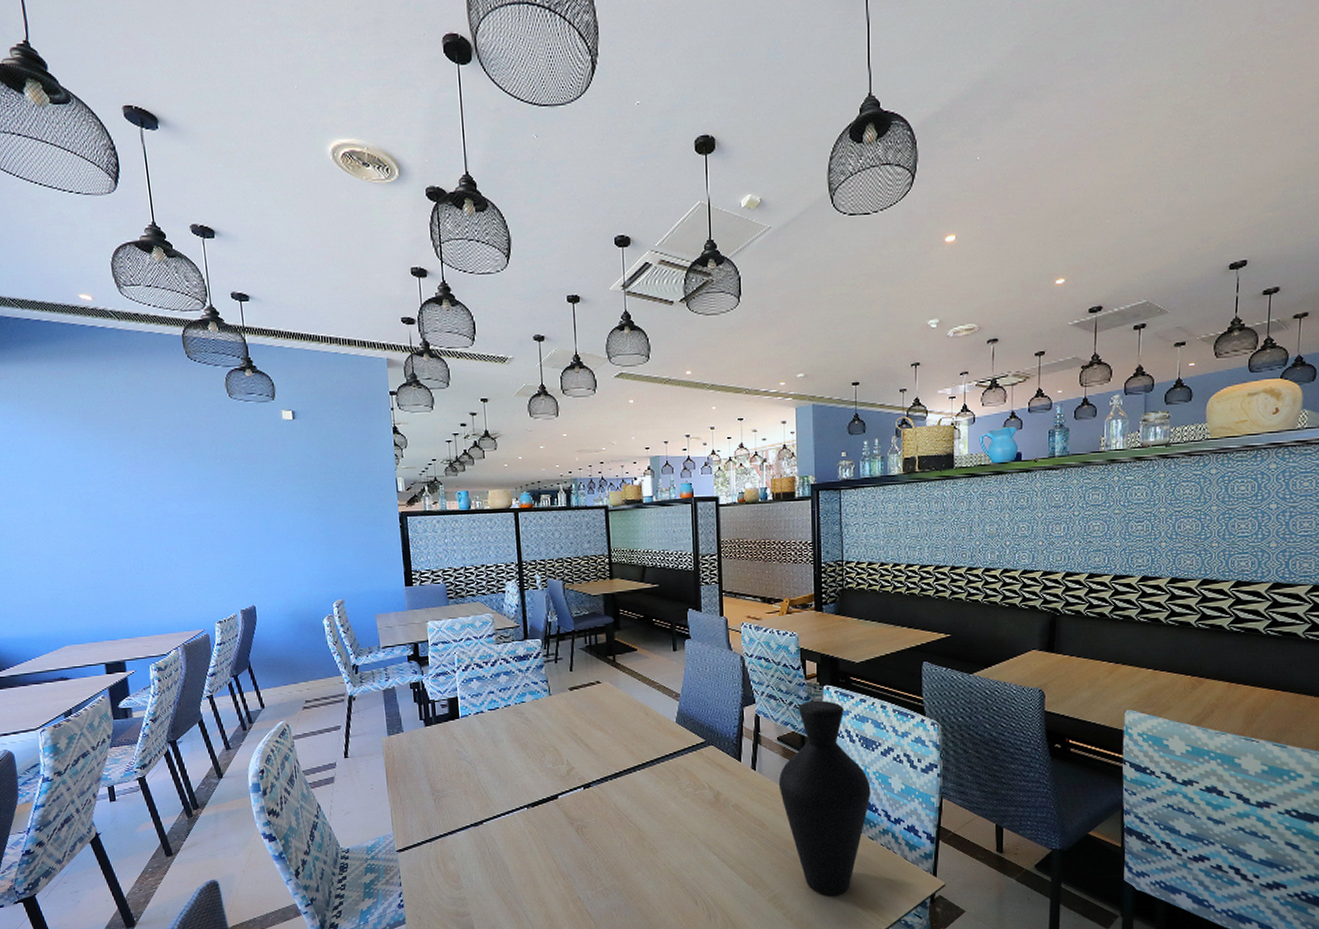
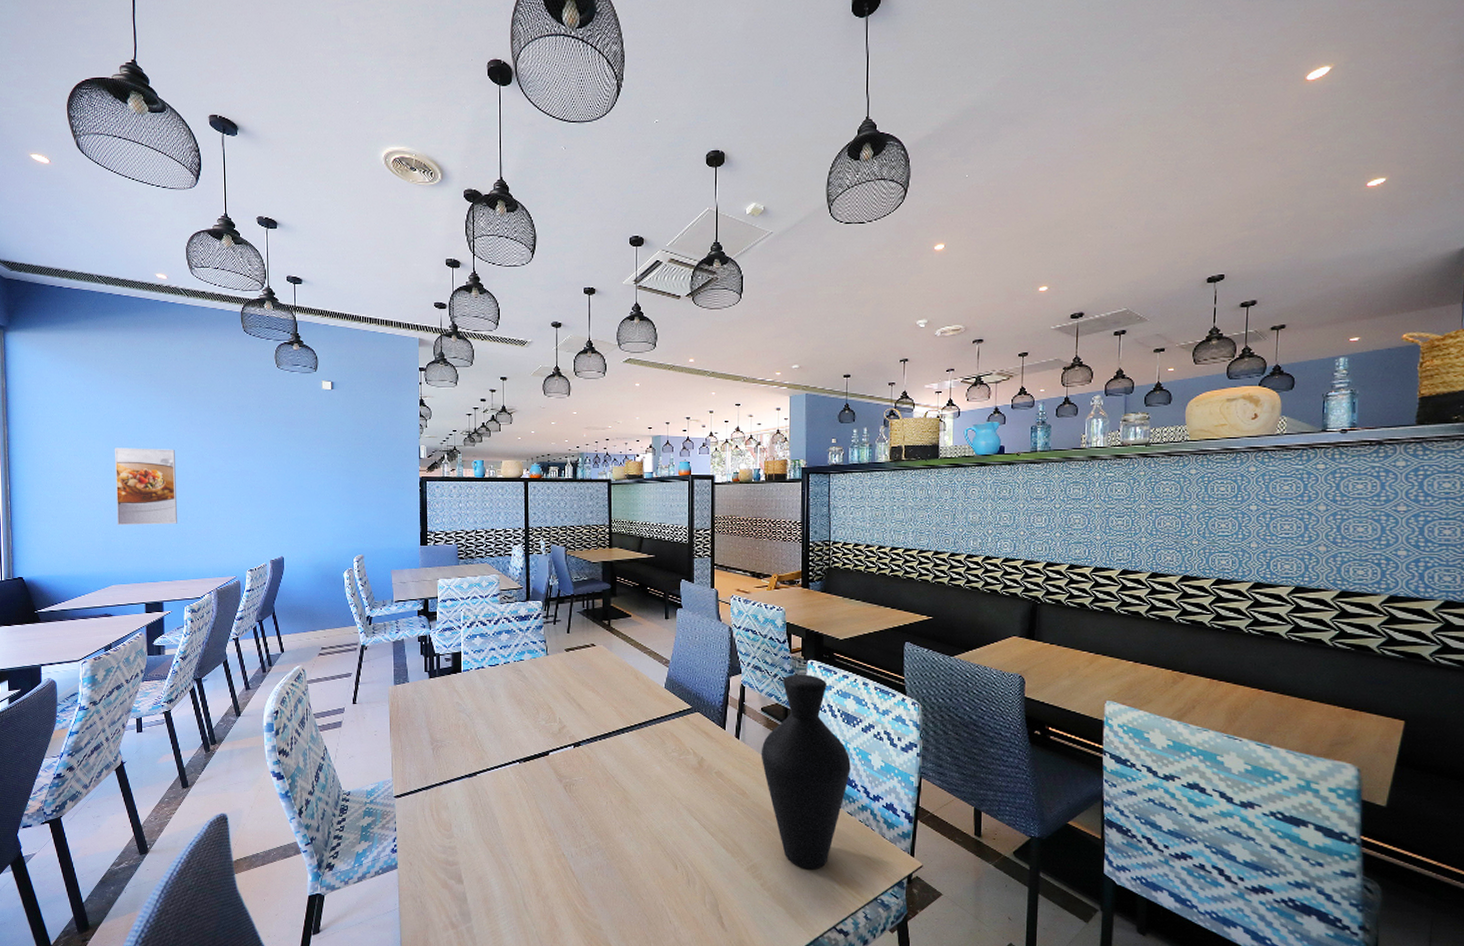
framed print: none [52,493,132,581] -> present [115,448,177,526]

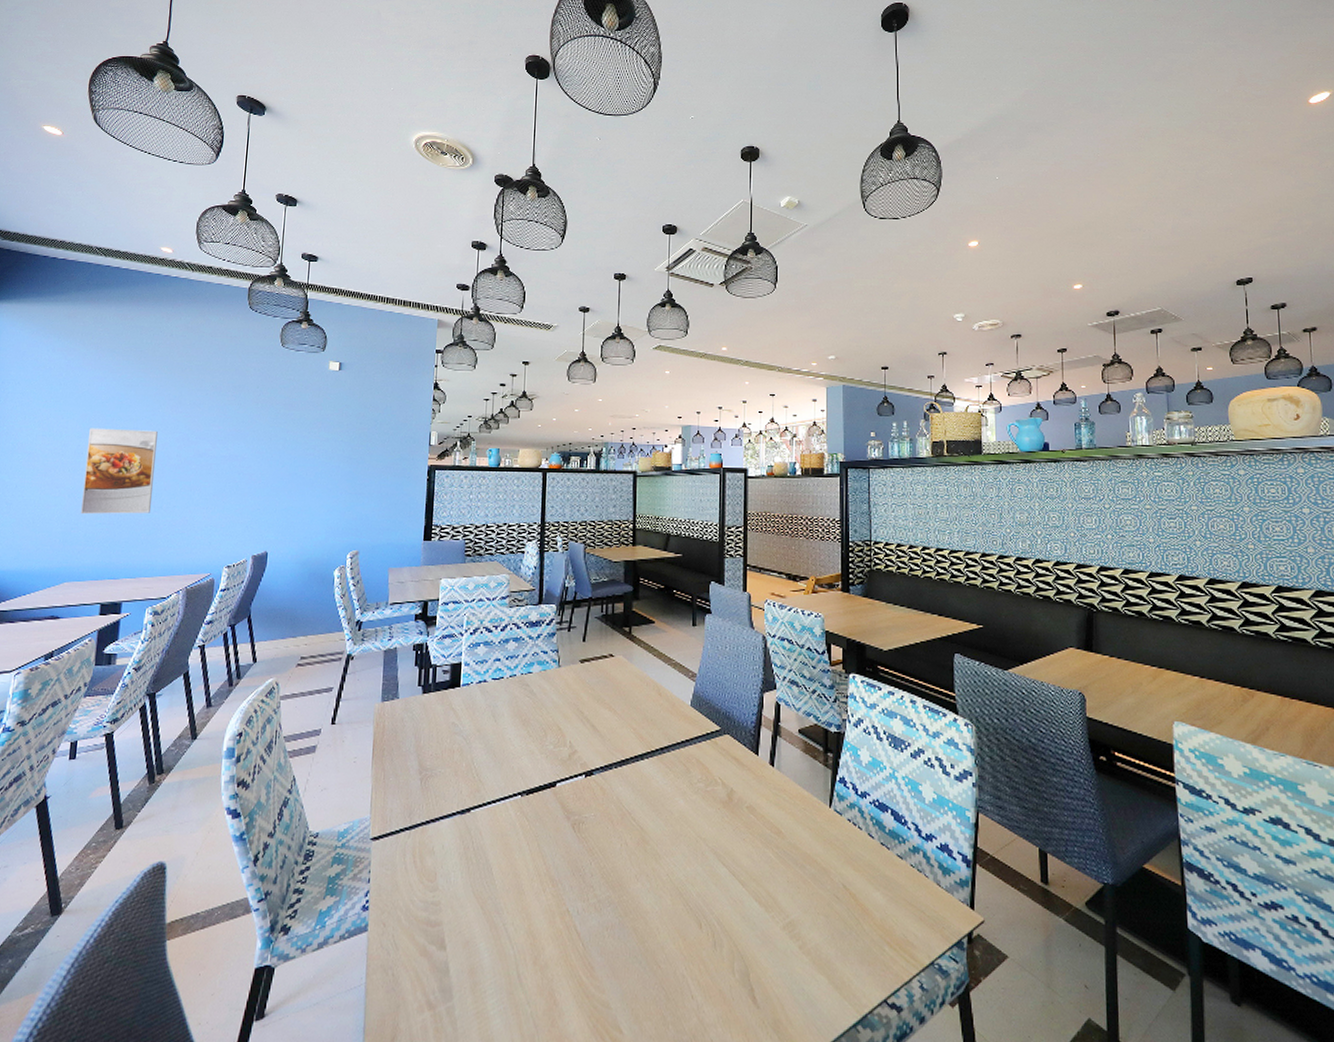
vase: present [761,674,851,870] -> none [798,690,899,927]

